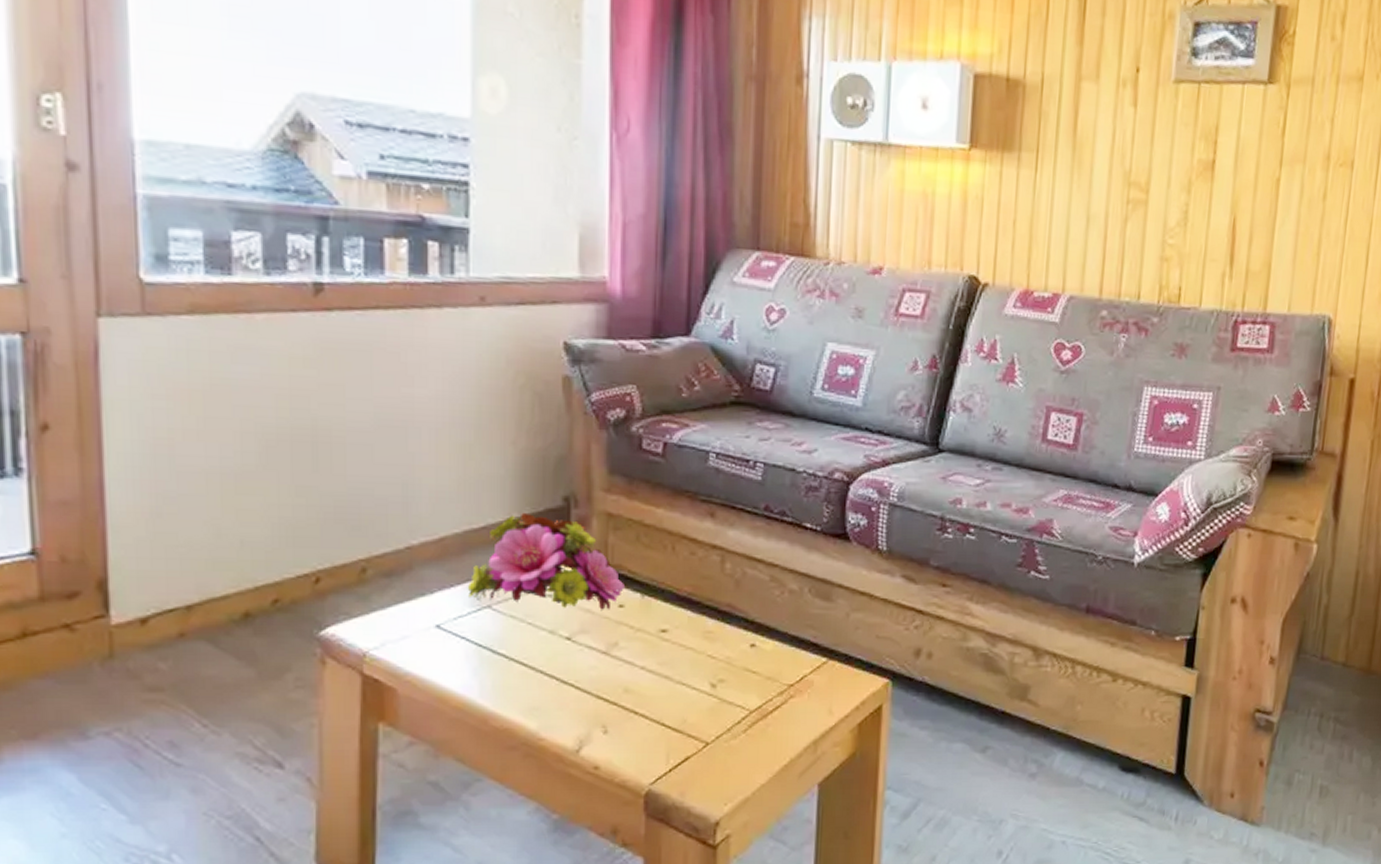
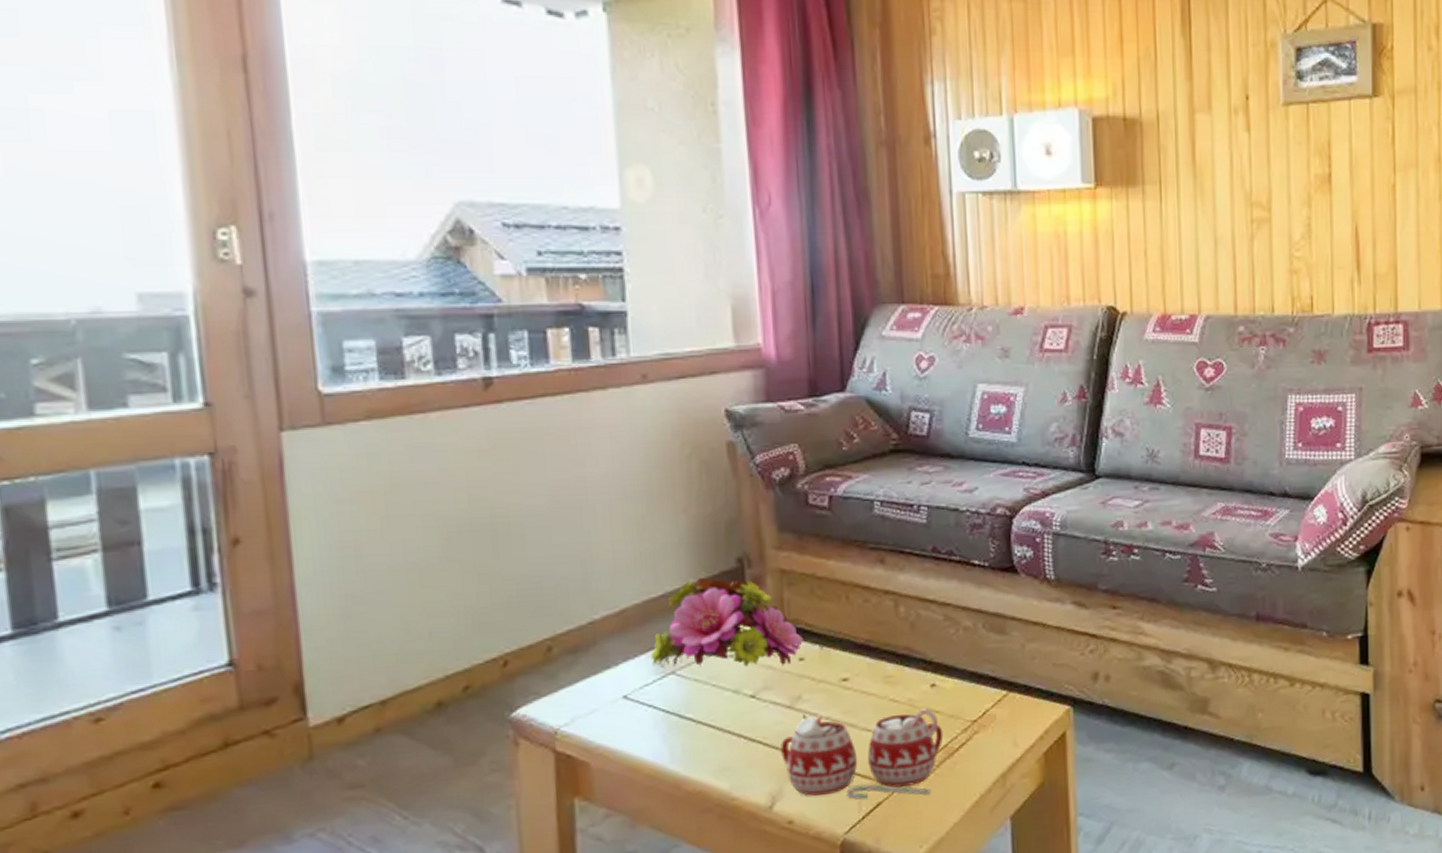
mug: none [593,661,759,754] -> present [781,708,944,800]

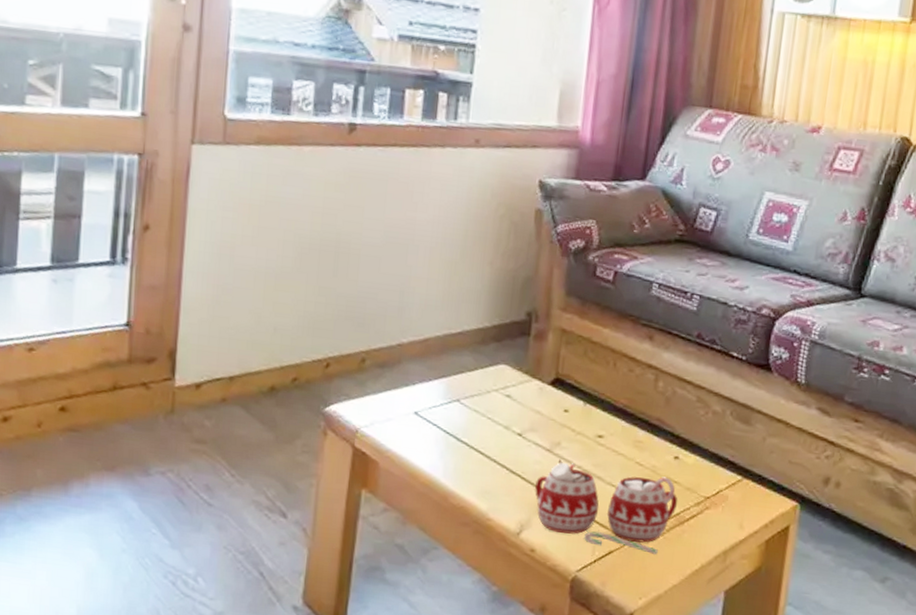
flower bouquet: present [650,577,804,669] -> none [442,322,572,413]

